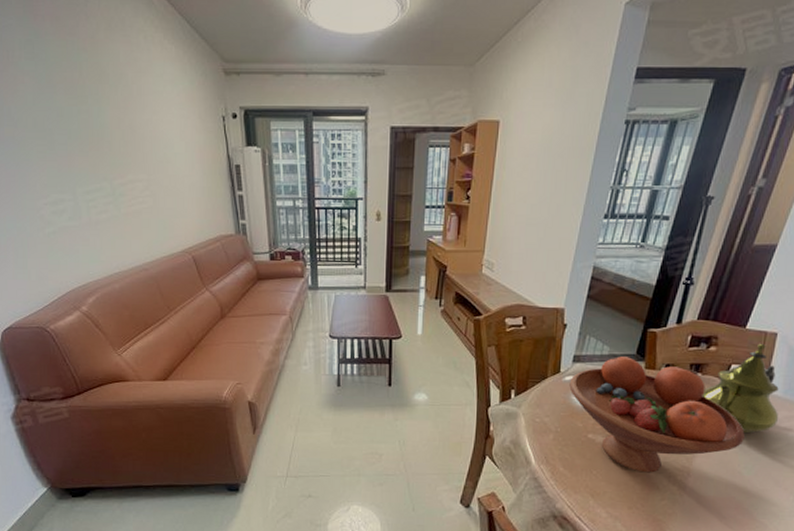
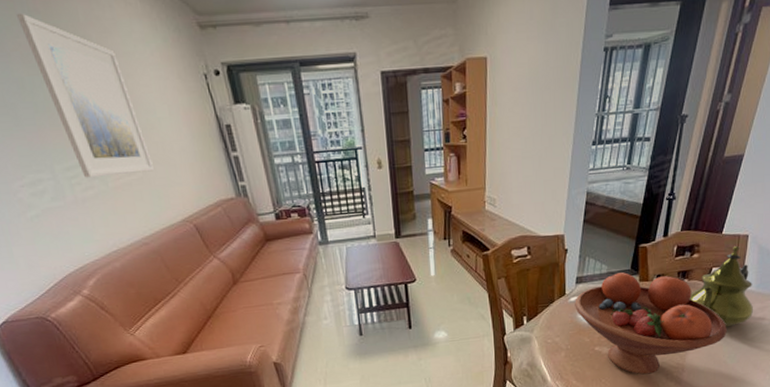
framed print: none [68,50,165,203] -> present [17,12,155,178]

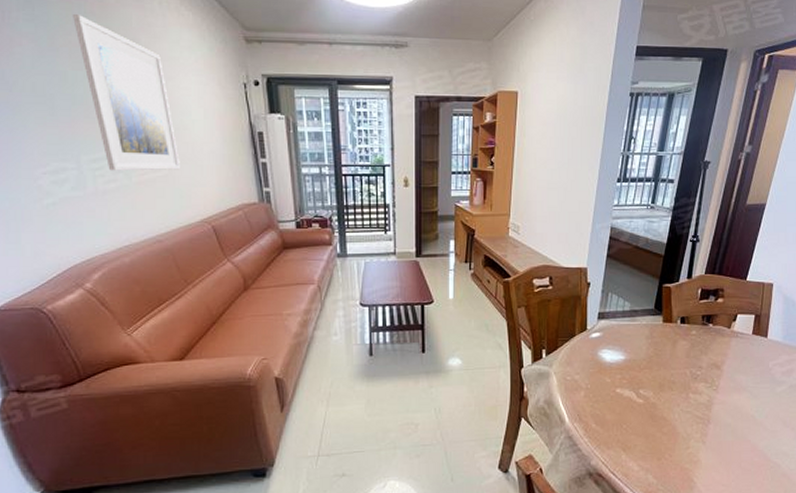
fruit bowl: present [575,272,727,375] -> none [596,312,754,423]
teapot: present [689,245,754,328] -> none [714,293,781,379]

